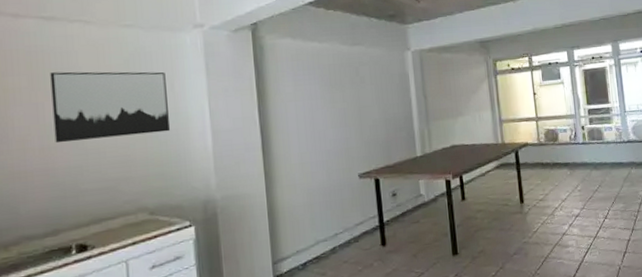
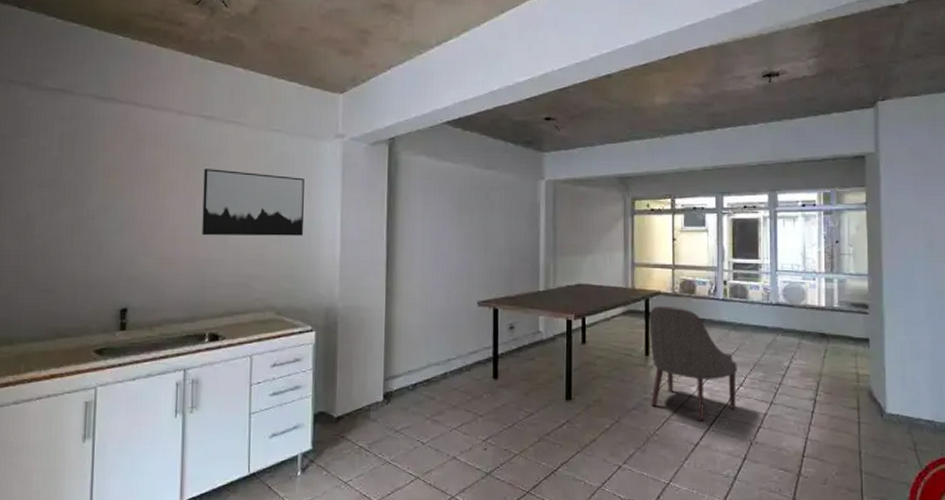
chair: none [520,155,604,256] -> present [649,305,737,422]

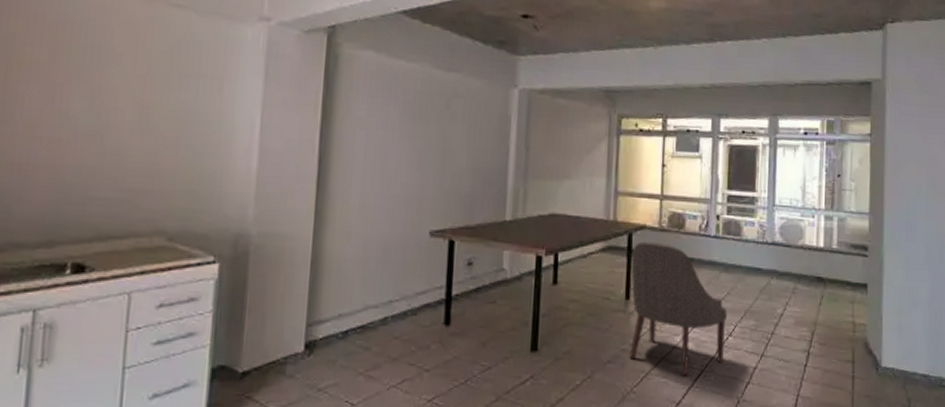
wall art: present [202,169,304,236] -> none [69,48,215,142]

